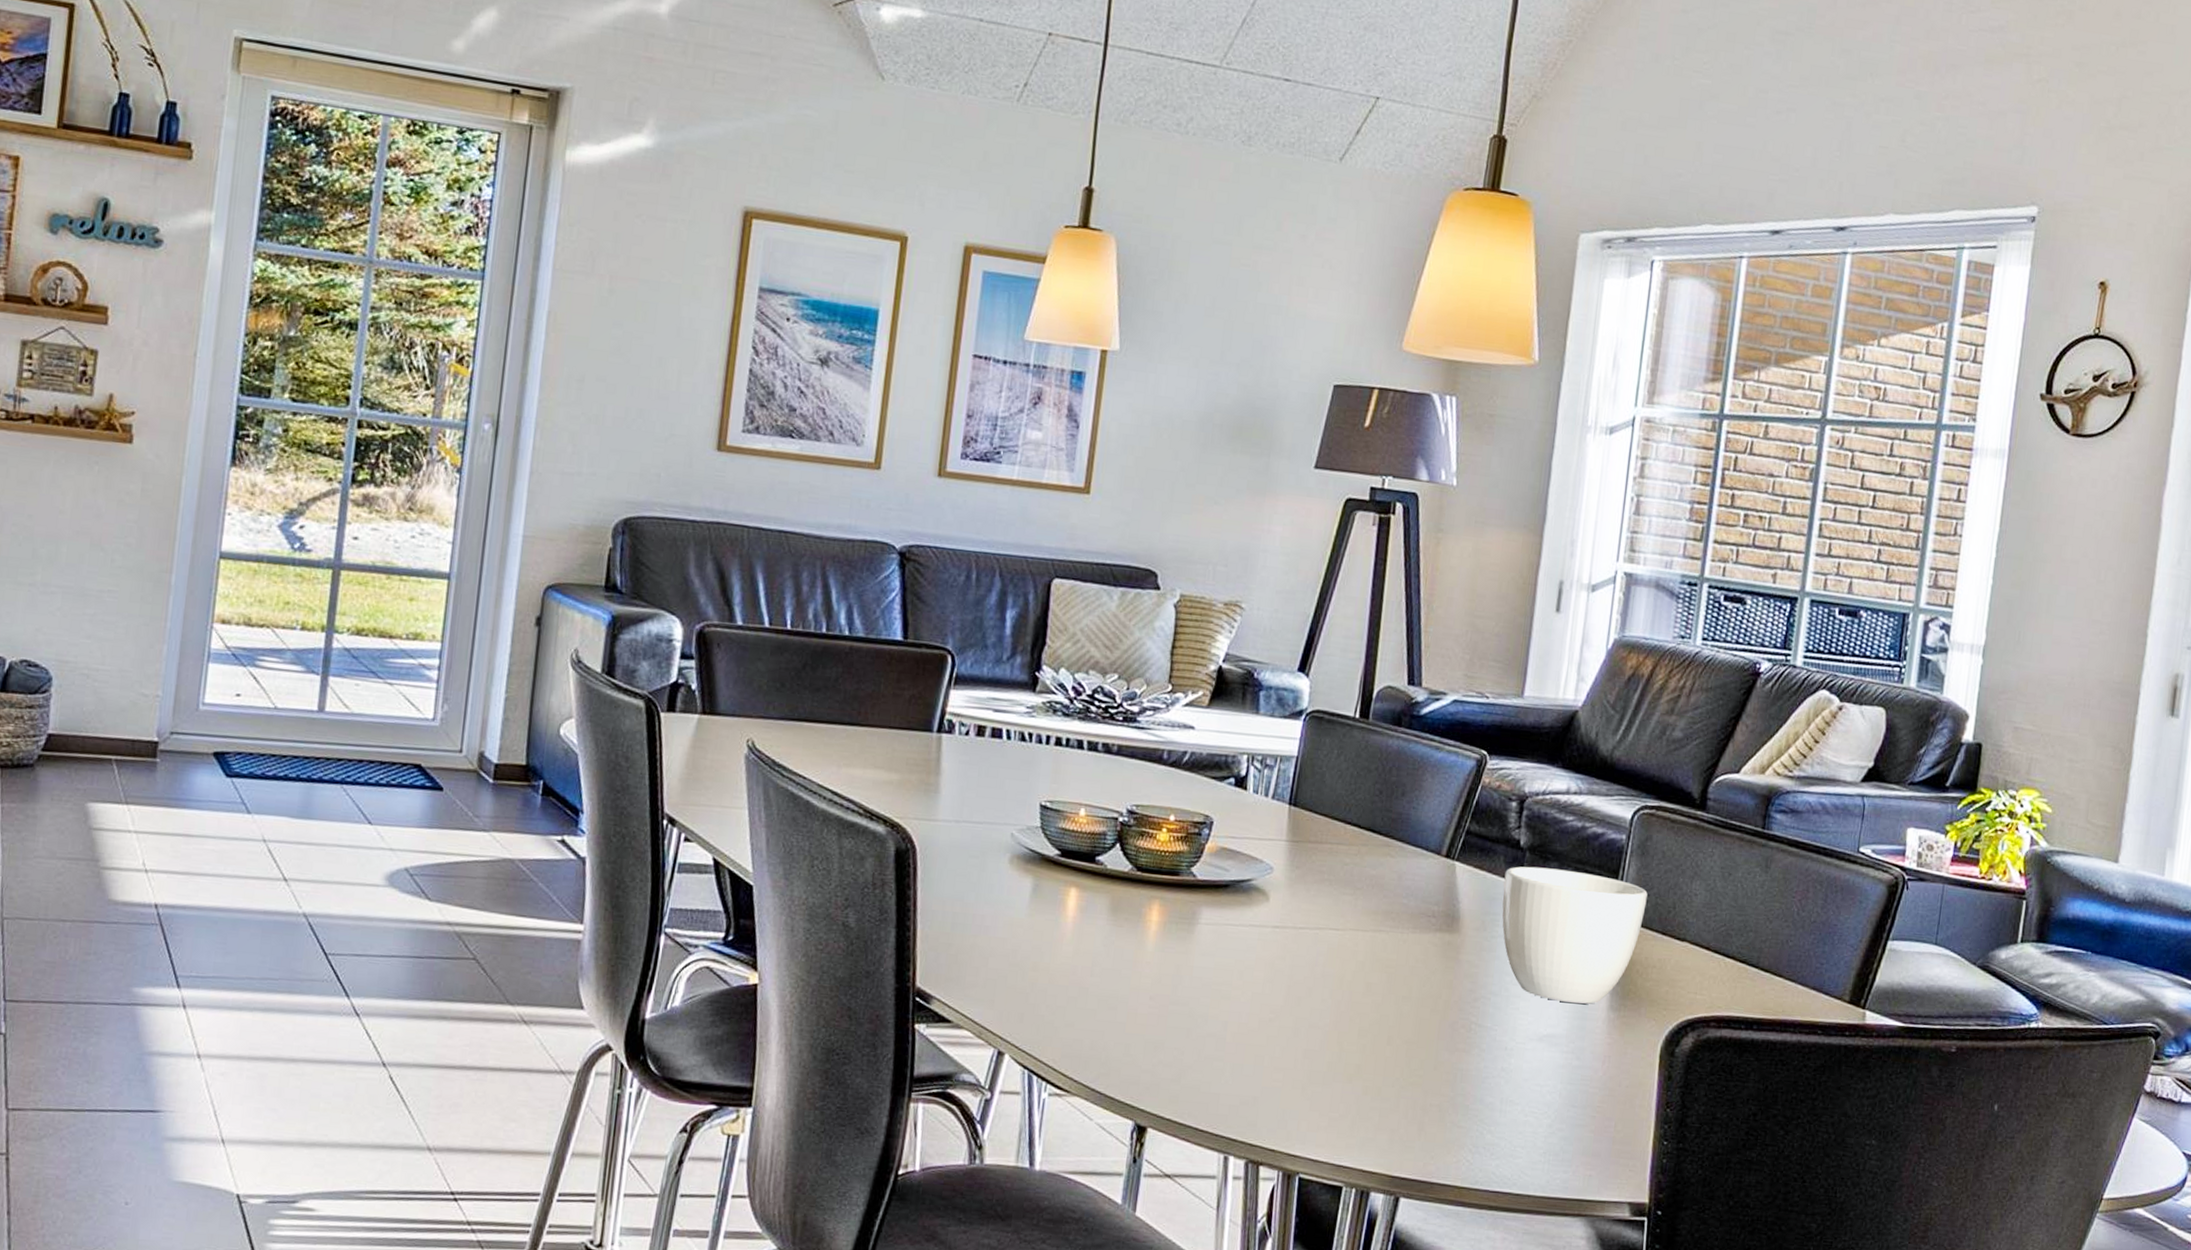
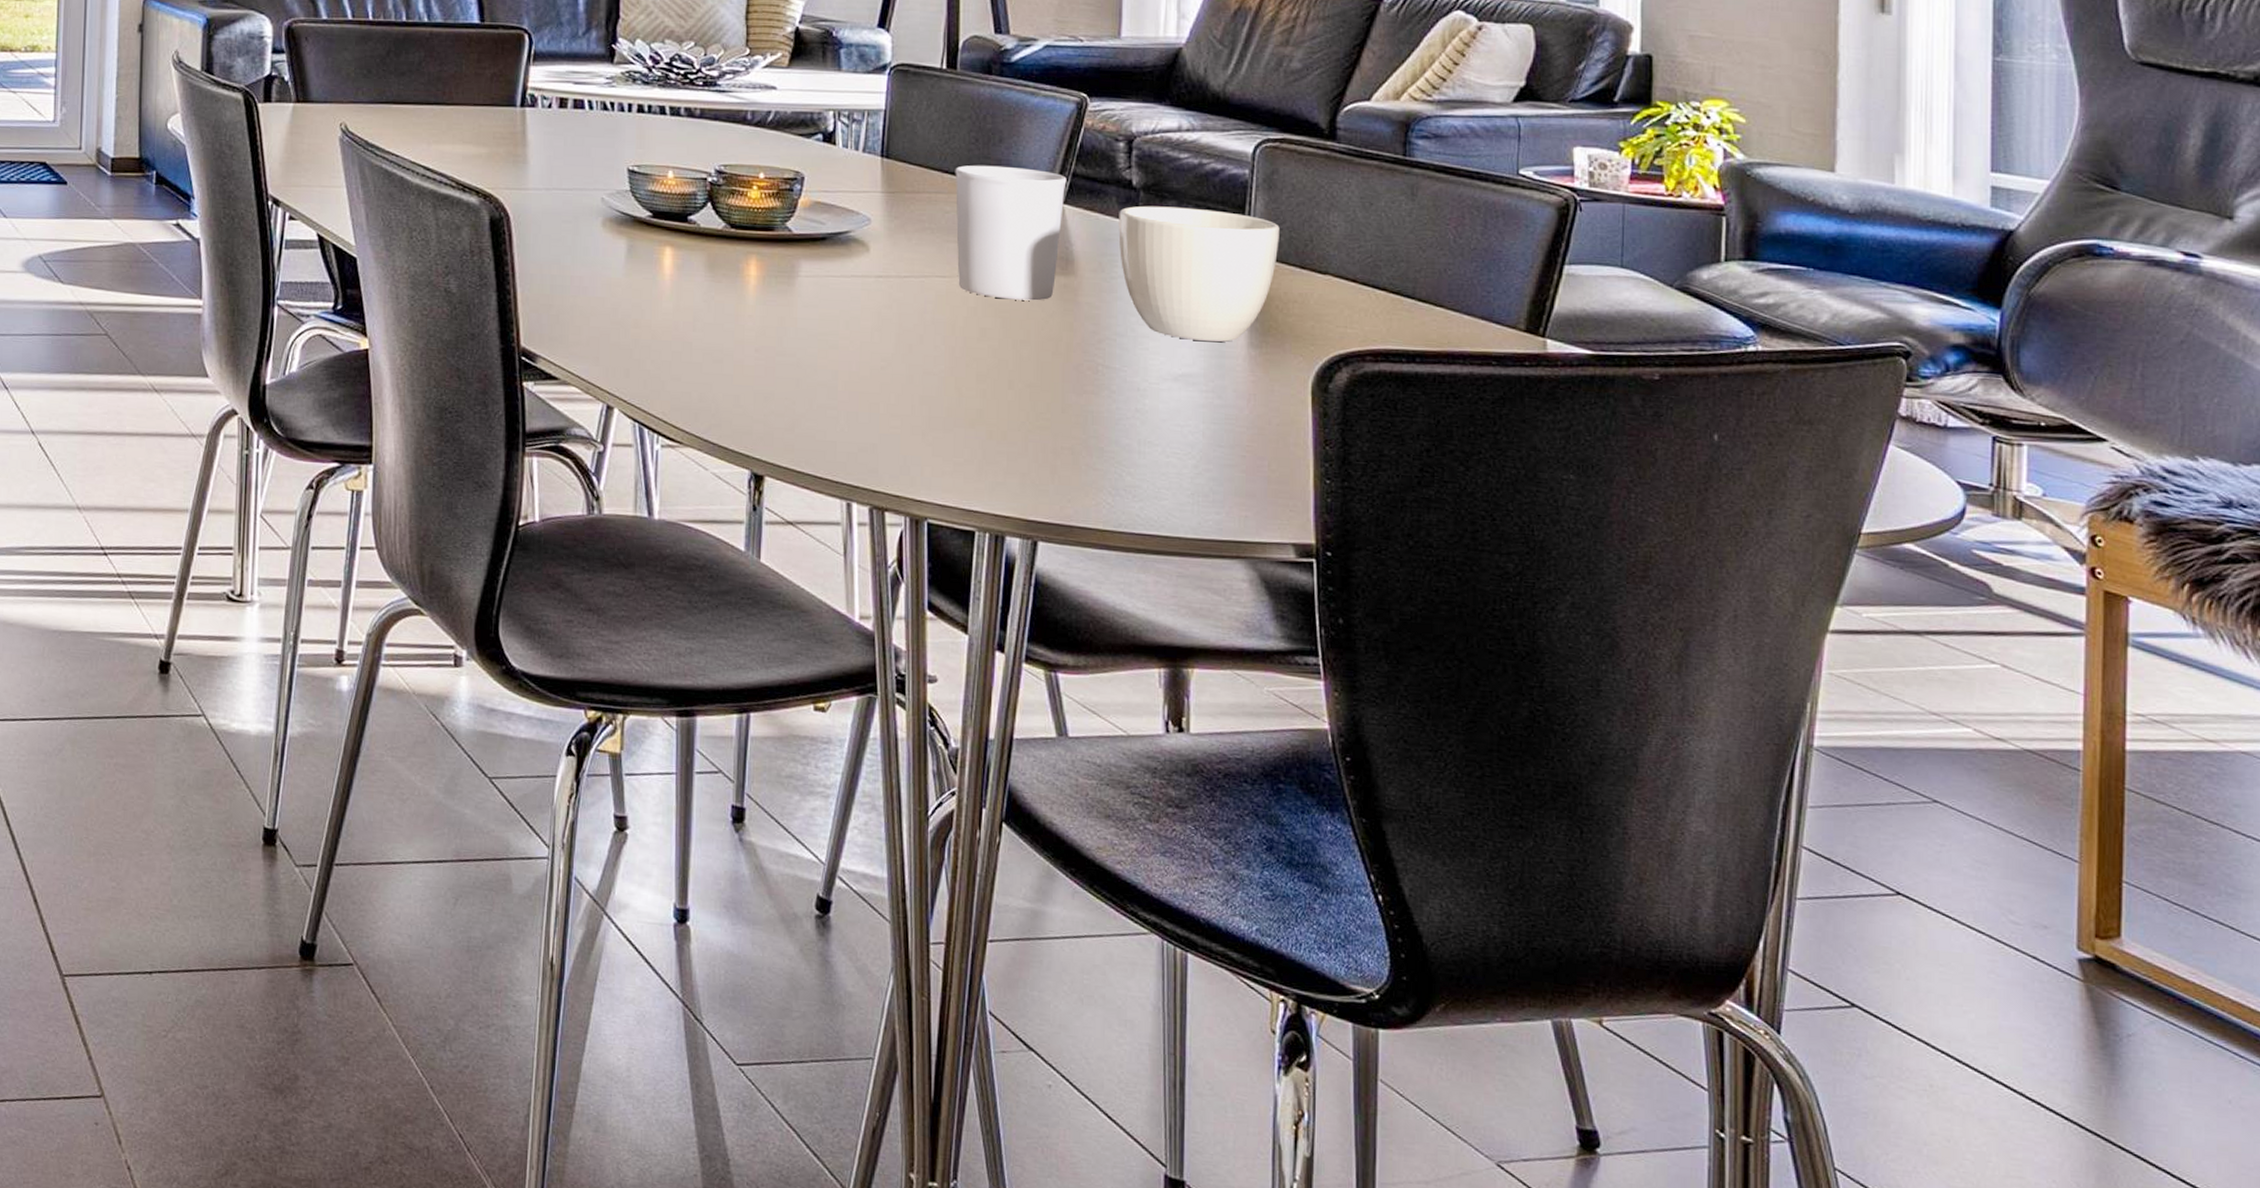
candle holder: none [1350,817,1461,958] -> present [955,165,1067,301]

